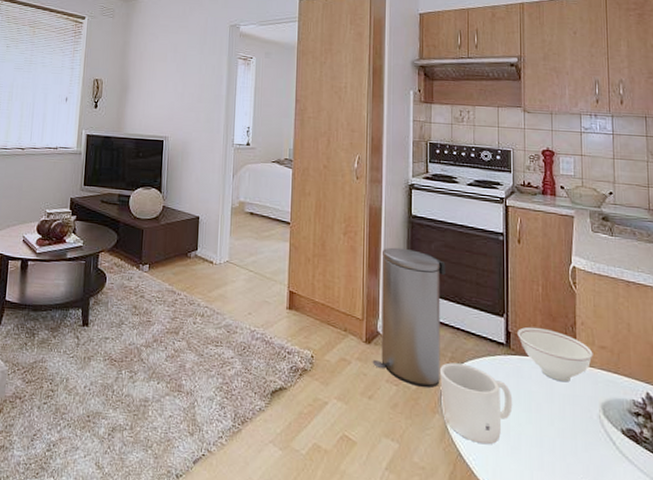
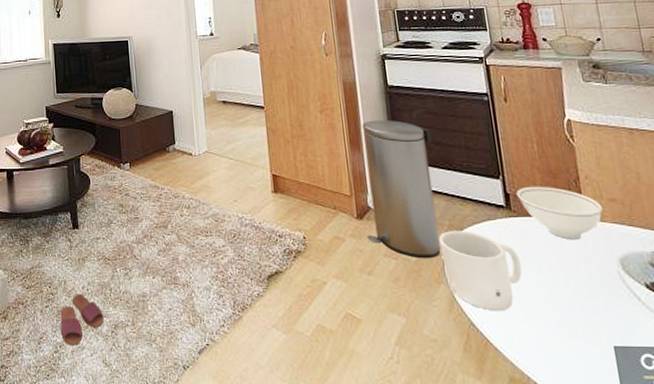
slippers: none [56,394,102,445] -> present [60,295,104,345]

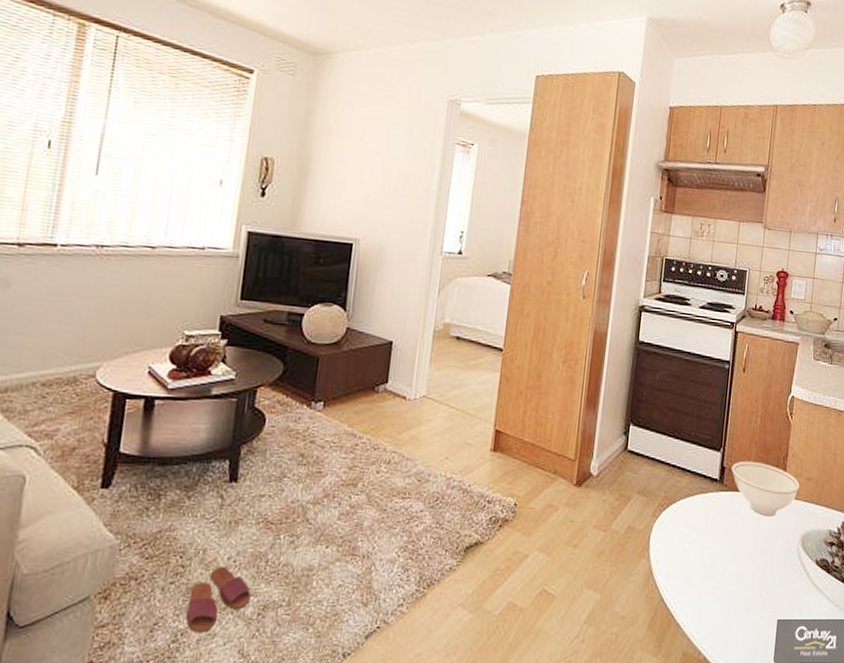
pedal bin: present [362,119,441,258] -> none [581,377,669,531]
mug: present [438,231,523,311] -> none [649,503,720,587]

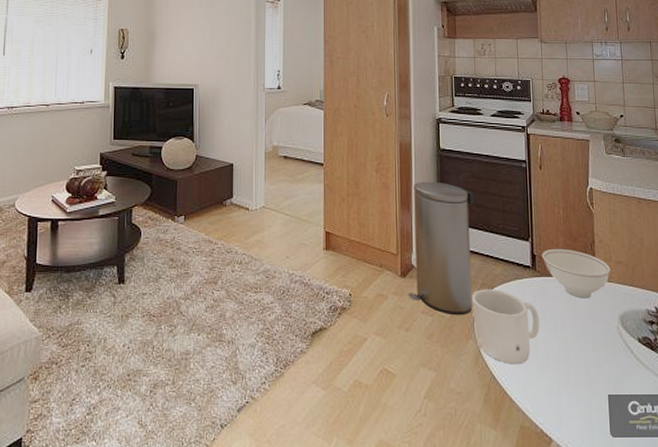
slippers: present [186,567,251,632] -> none [96,353,143,407]
pedal bin: none [581,377,669,531] -> present [408,181,474,314]
mug: none [649,503,720,587] -> present [471,289,540,365]

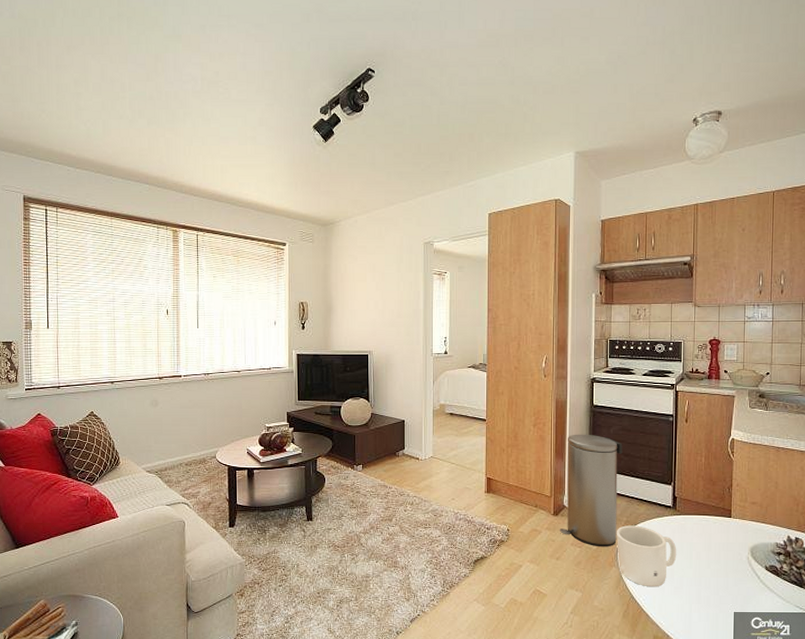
bowl: present [542,248,611,298] -> none [682,491,746,533]

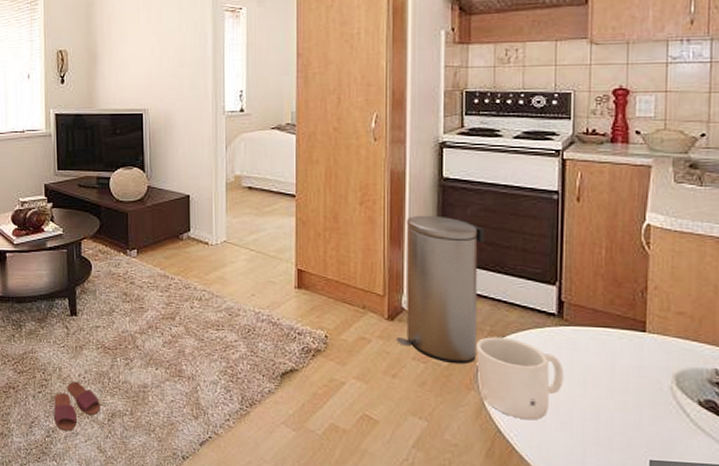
slippers: none [292,576,331,617] -> present [54,382,100,431]

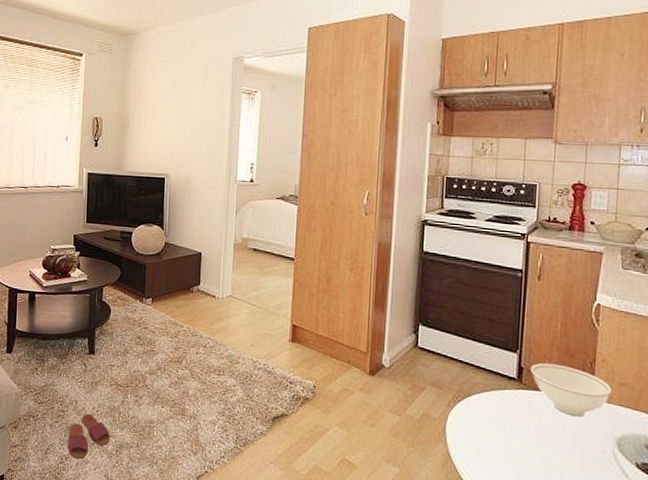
pedal bin: present [396,215,485,363] -> none [375,283,458,418]
mug: present [475,337,564,421] -> none [444,395,521,473]
bowl: none [572,294,668,353] -> present [530,362,612,417]

